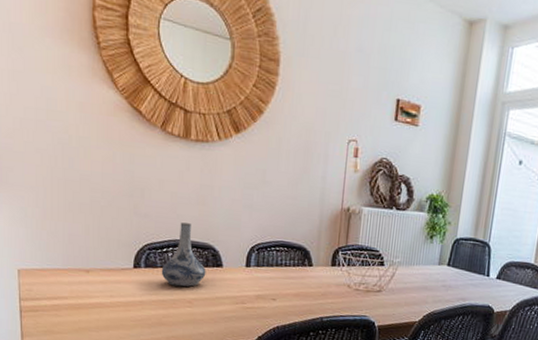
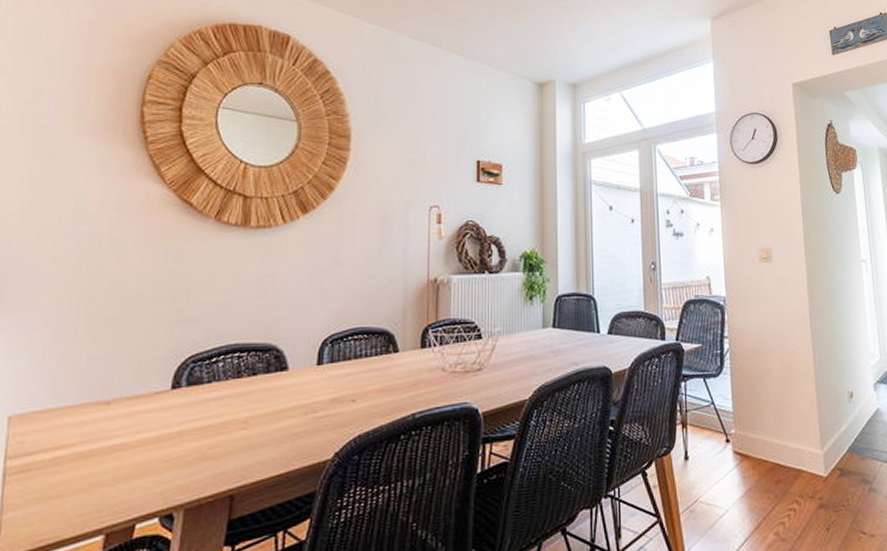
decorative vase: present [161,222,206,287] -> none [208,322,267,405]

